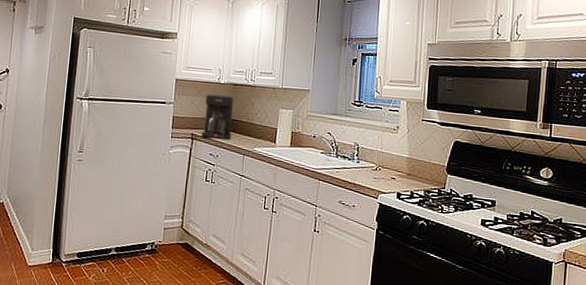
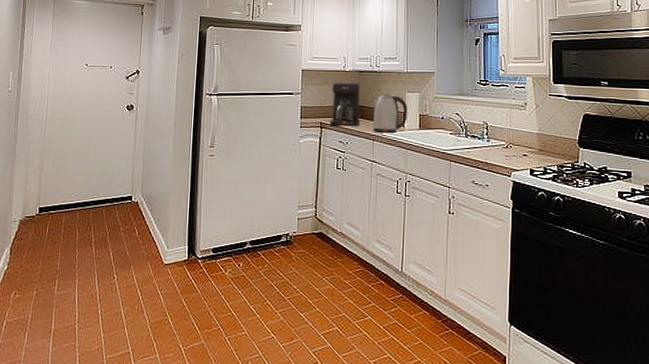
kettle: none [244,109,281,149] -> present [373,94,408,133]

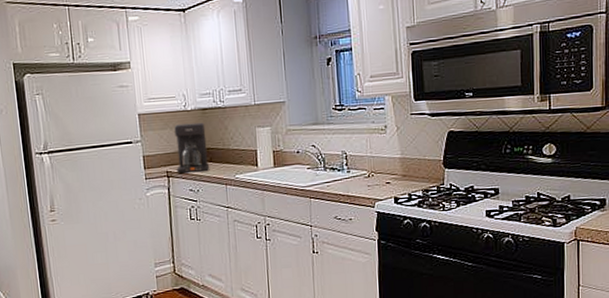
kettle: present [373,94,408,133] -> none [222,131,261,176]

